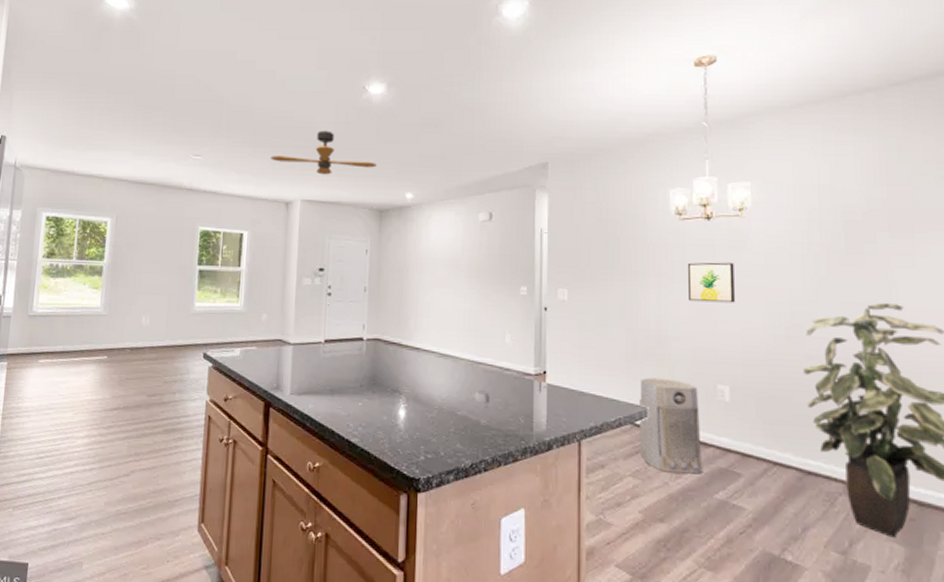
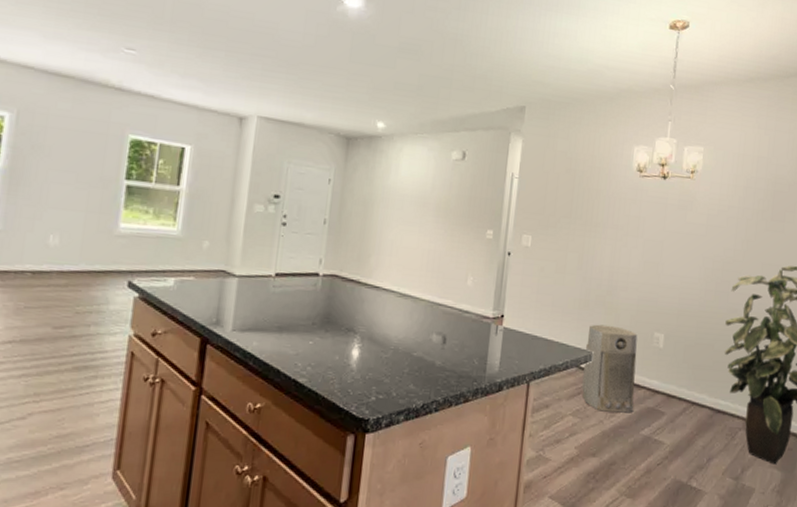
ceiling fan: present [270,130,376,175] -> none [223,40,347,92]
wall art: present [687,262,735,303] -> none [639,218,681,259]

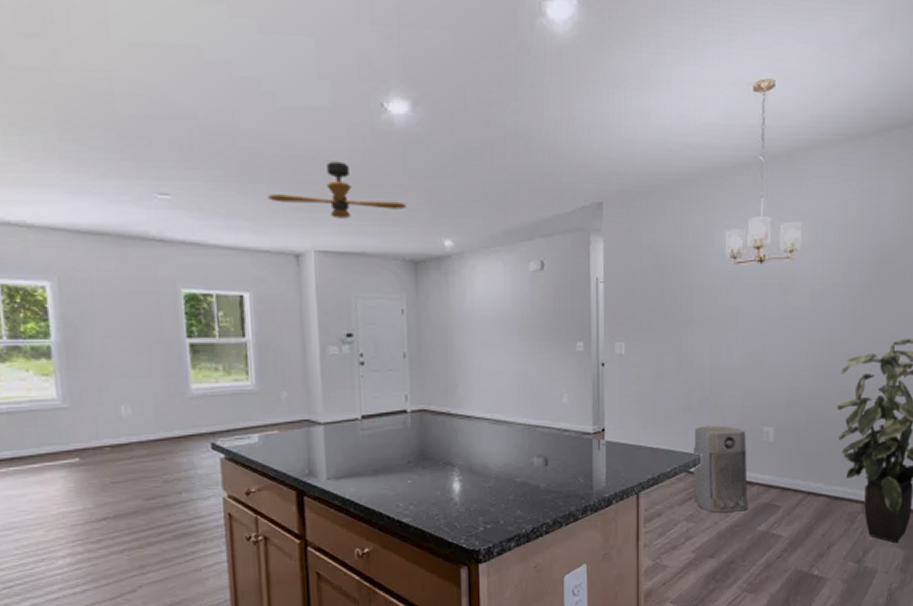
ceiling fan: none [223,40,347,92] -> present [268,161,406,219]

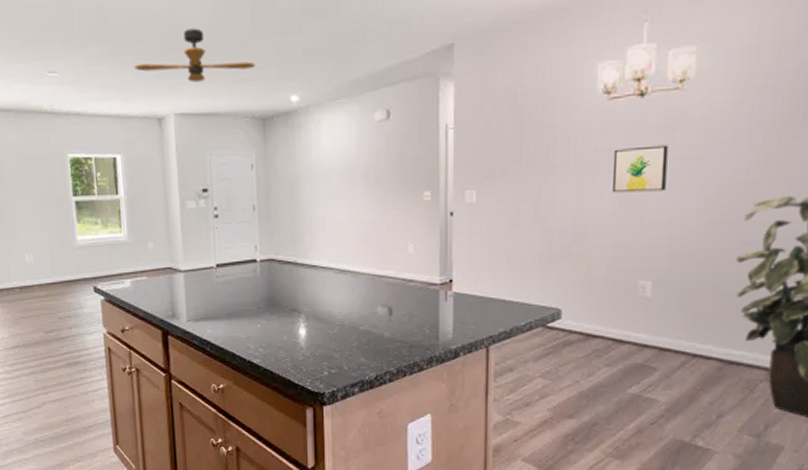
air purifier: present [693,425,749,513] -> none [551,278,617,371]
wall art: none [740,306,783,348] -> present [612,145,668,193]

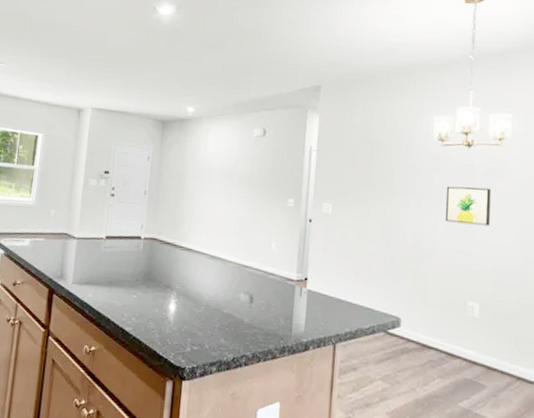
ceiling fan: present [134,28,255,83] -> none [66,46,162,87]

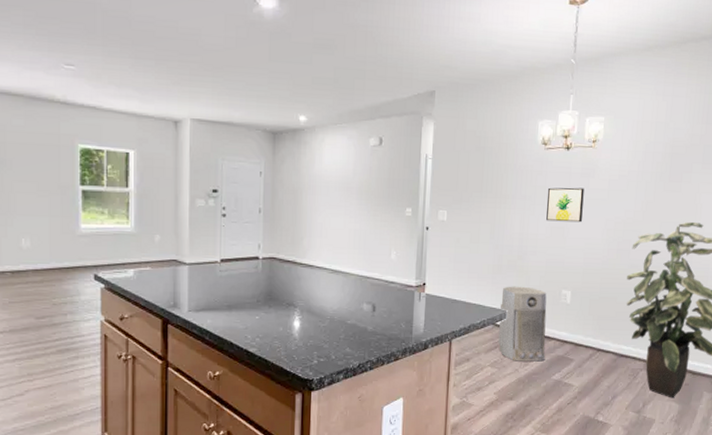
air purifier: none [391,290,450,383] -> present [498,286,547,362]

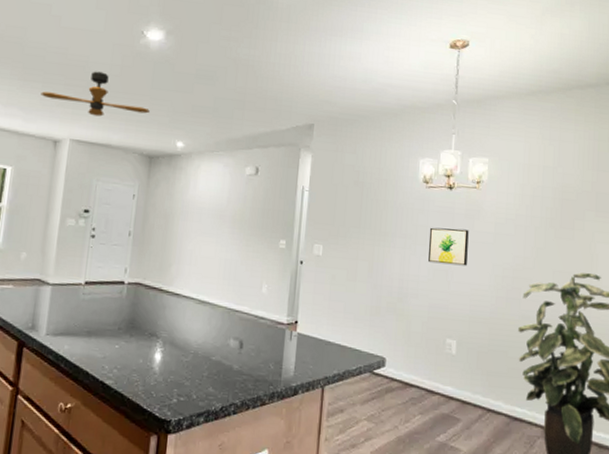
ceiling fan: none [155,45,269,94] -> present [40,71,150,117]
air purifier: present [498,286,547,362] -> none [376,330,430,419]

